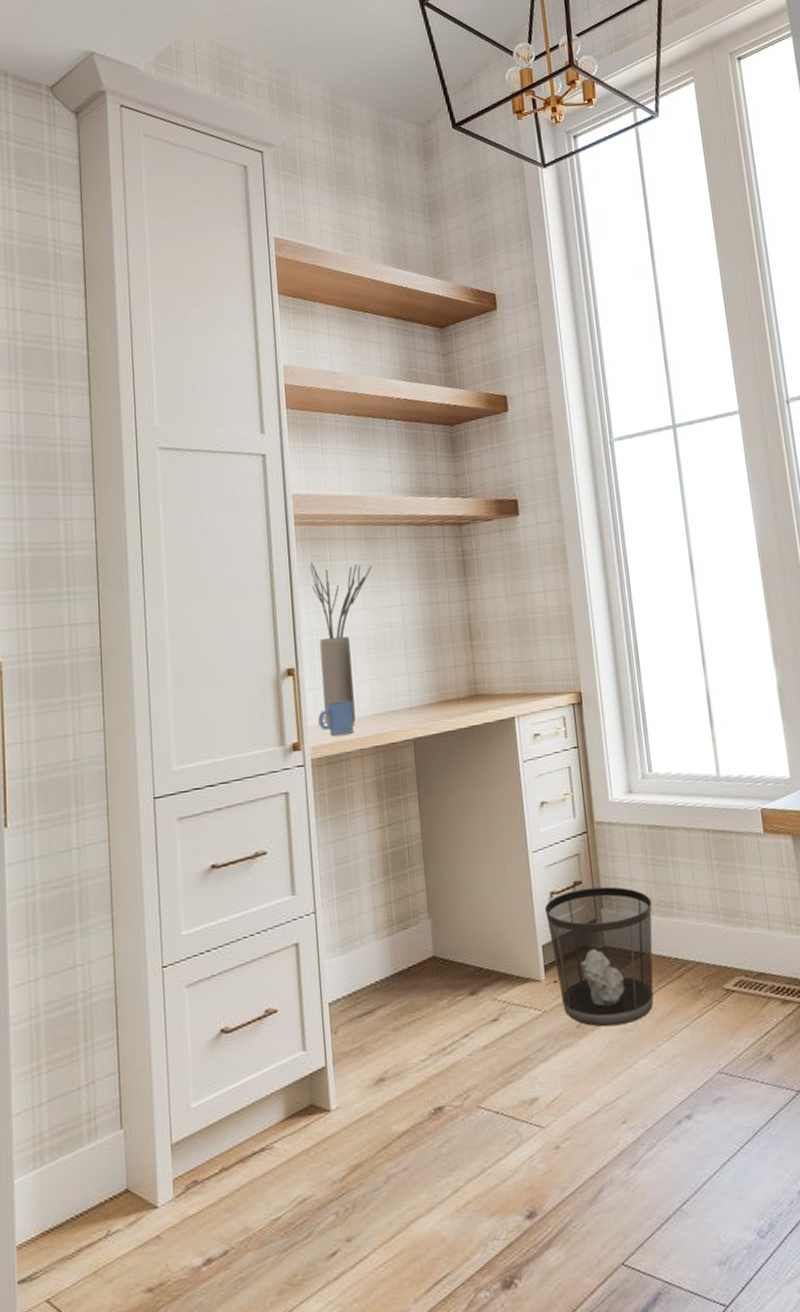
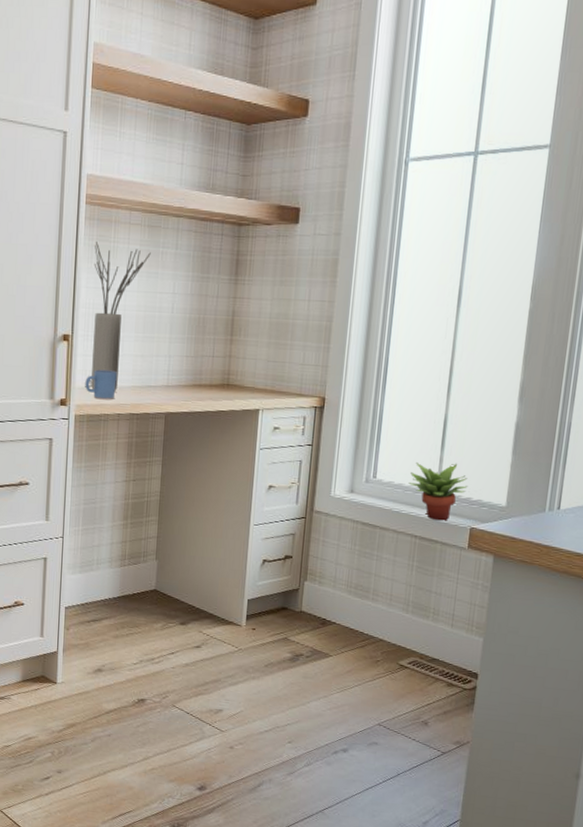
waste bin: present [544,886,654,1027] -> none [255,562,351,673]
succulent plant: none [686,739,747,809] -> present [408,463,468,521]

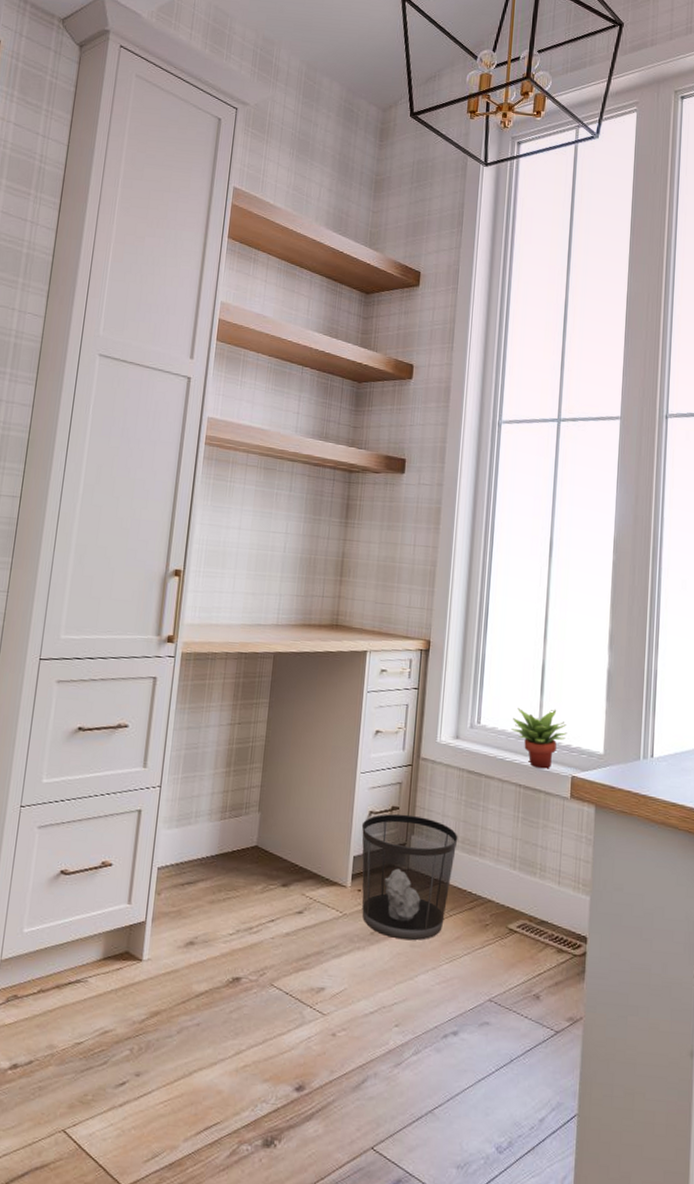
mug: present [85,369,117,400] -> none [194,606,227,638]
vase: present [91,242,151,392] -> none [200,480,266,630]
waste bin: none [255,562,351,673] -> present [361,813,458,941]

